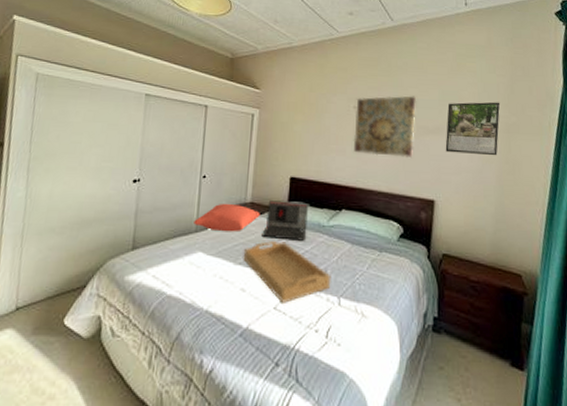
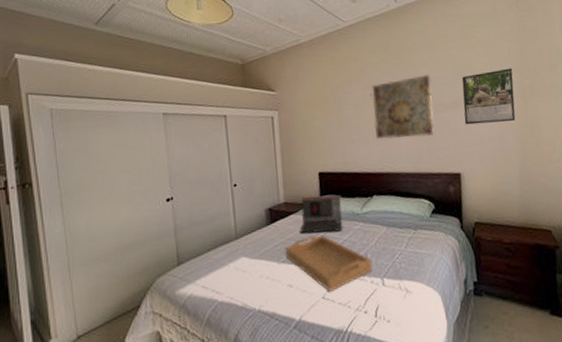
cushion: present [194,203,260,232] -> none [232,206,295,235]

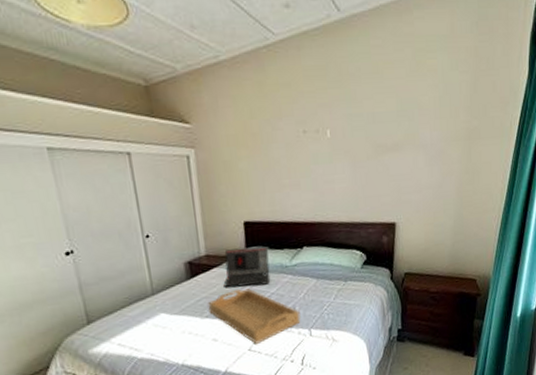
wall art: present [371,74,435,140] -> none [305,109,374,185]
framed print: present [461,68,516,125] -> none [405,105,462,170]

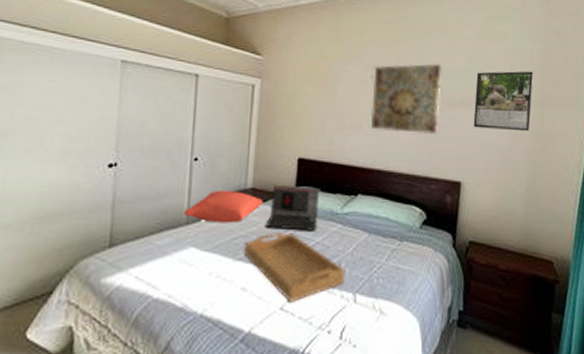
cushion: none [148,260,218,290] -> present [184,189,263,224]
wall art: none [305,109,374,185] -> present [370,63,443,135]
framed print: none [405,105,462,170] -> present [473,71,534,132]

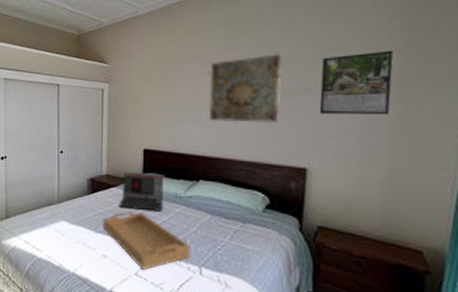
cushion: present [184,189,263,224] -> none [56,176,116,203]

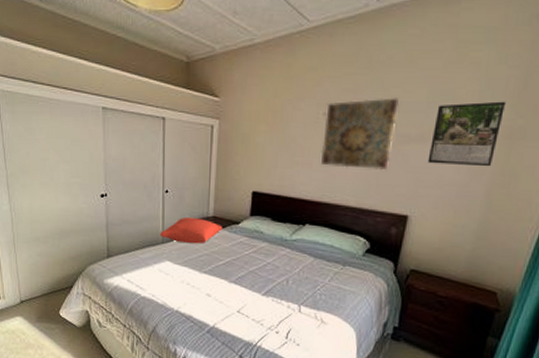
cushion: none [56,176,116,203] -> present [160,217,223,244]
serving tray: present [102,211,191,270] -> none [207,253,292,308]
laptop: present [119,172,164,211] -> none [224,215,271,254]

